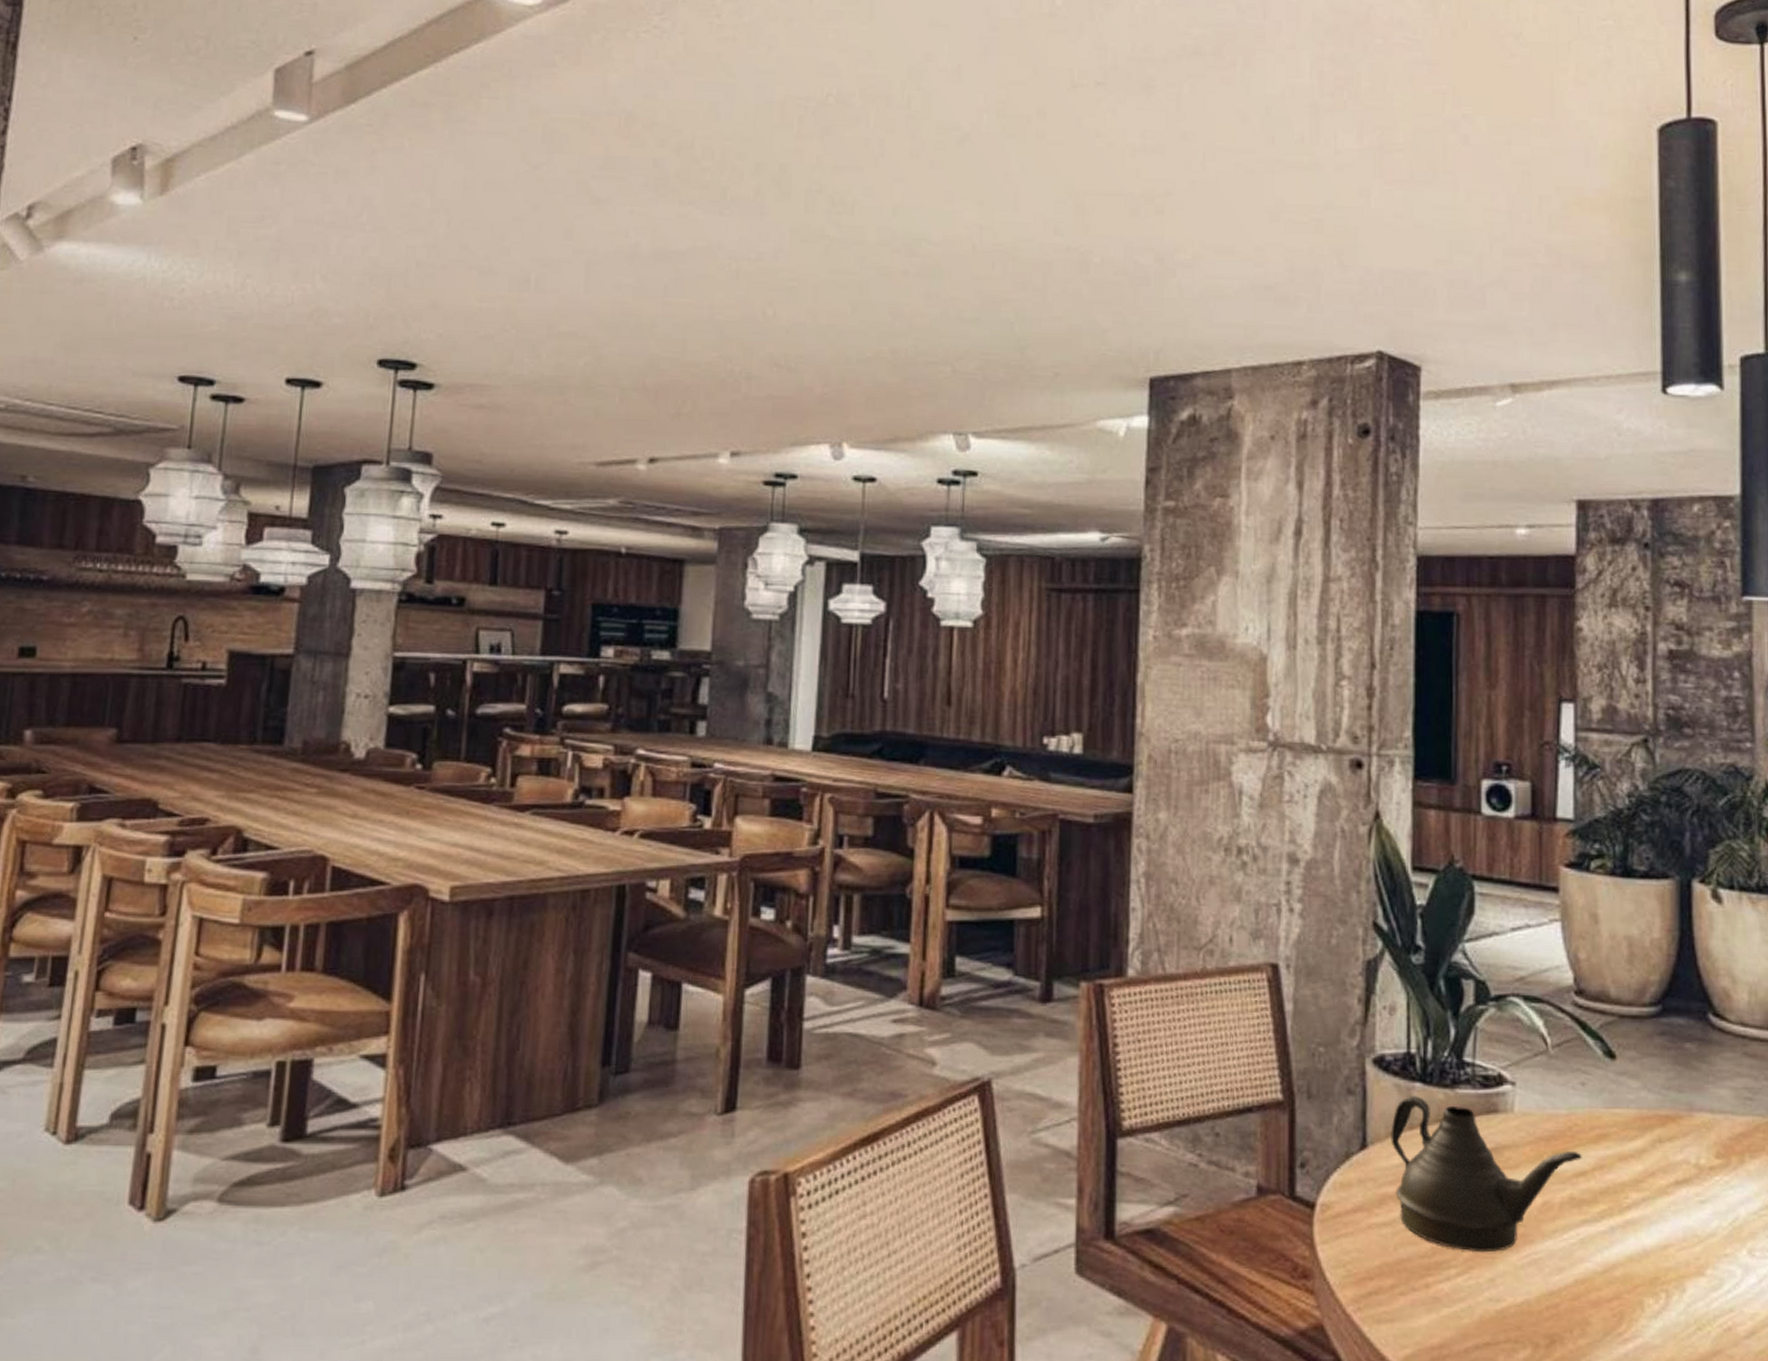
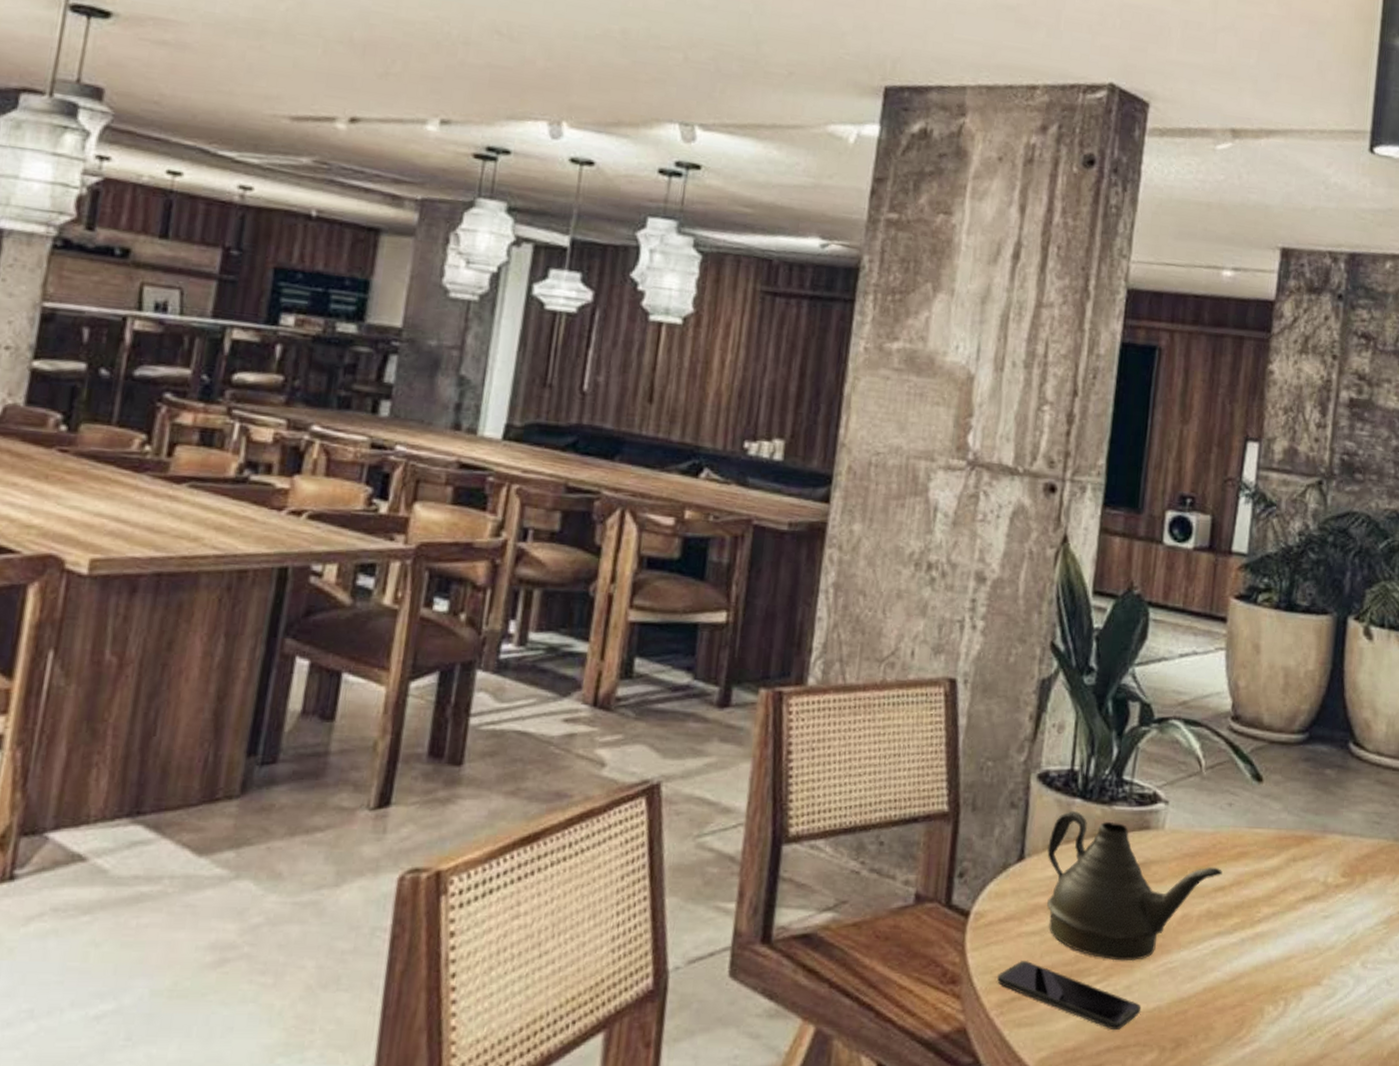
smartphone: none [1350,1254,1509,1327] -> present [996,961,1142,1031]

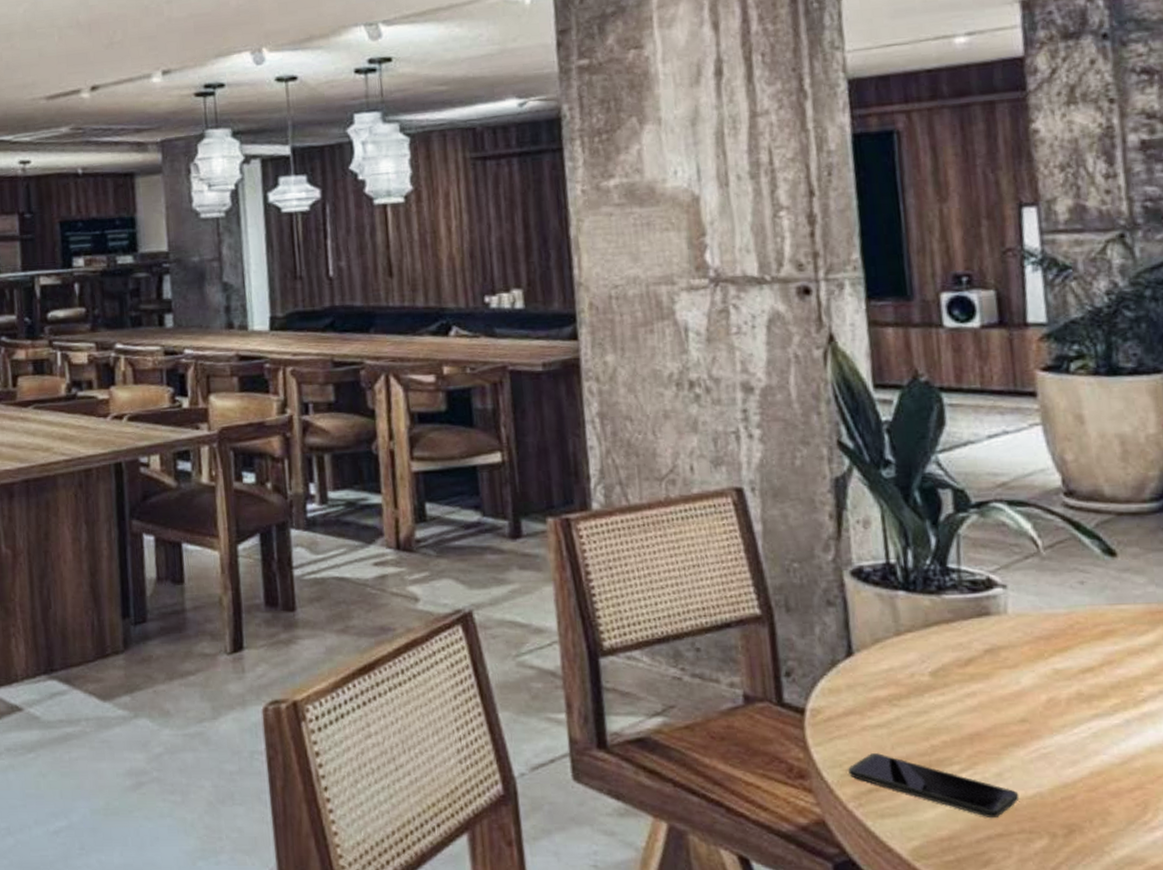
teapot: present [1047,811,1222,961] -> none [876,604,1087,749]

